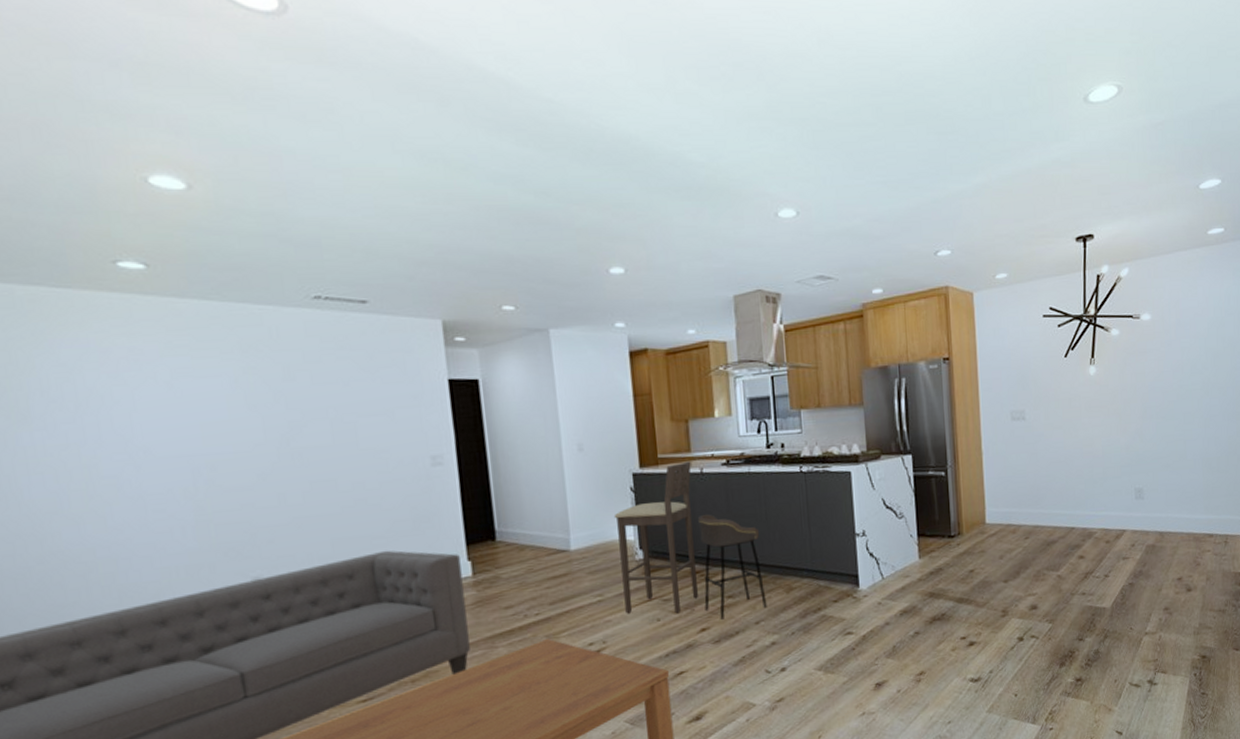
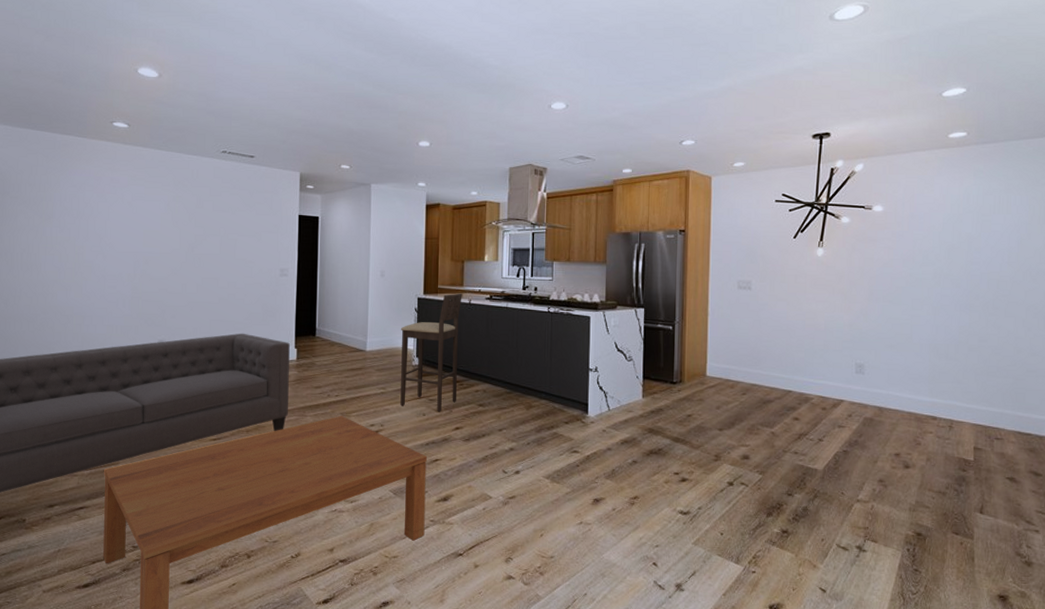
bar stool: present [698,514,767,620] -> none [460,336,510,423]

